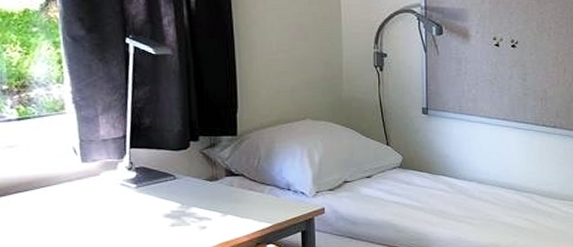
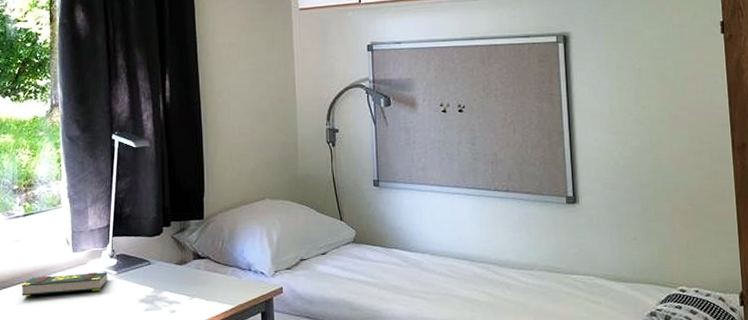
book: none [18,184,126,206] -> present [21,272,108,296]

